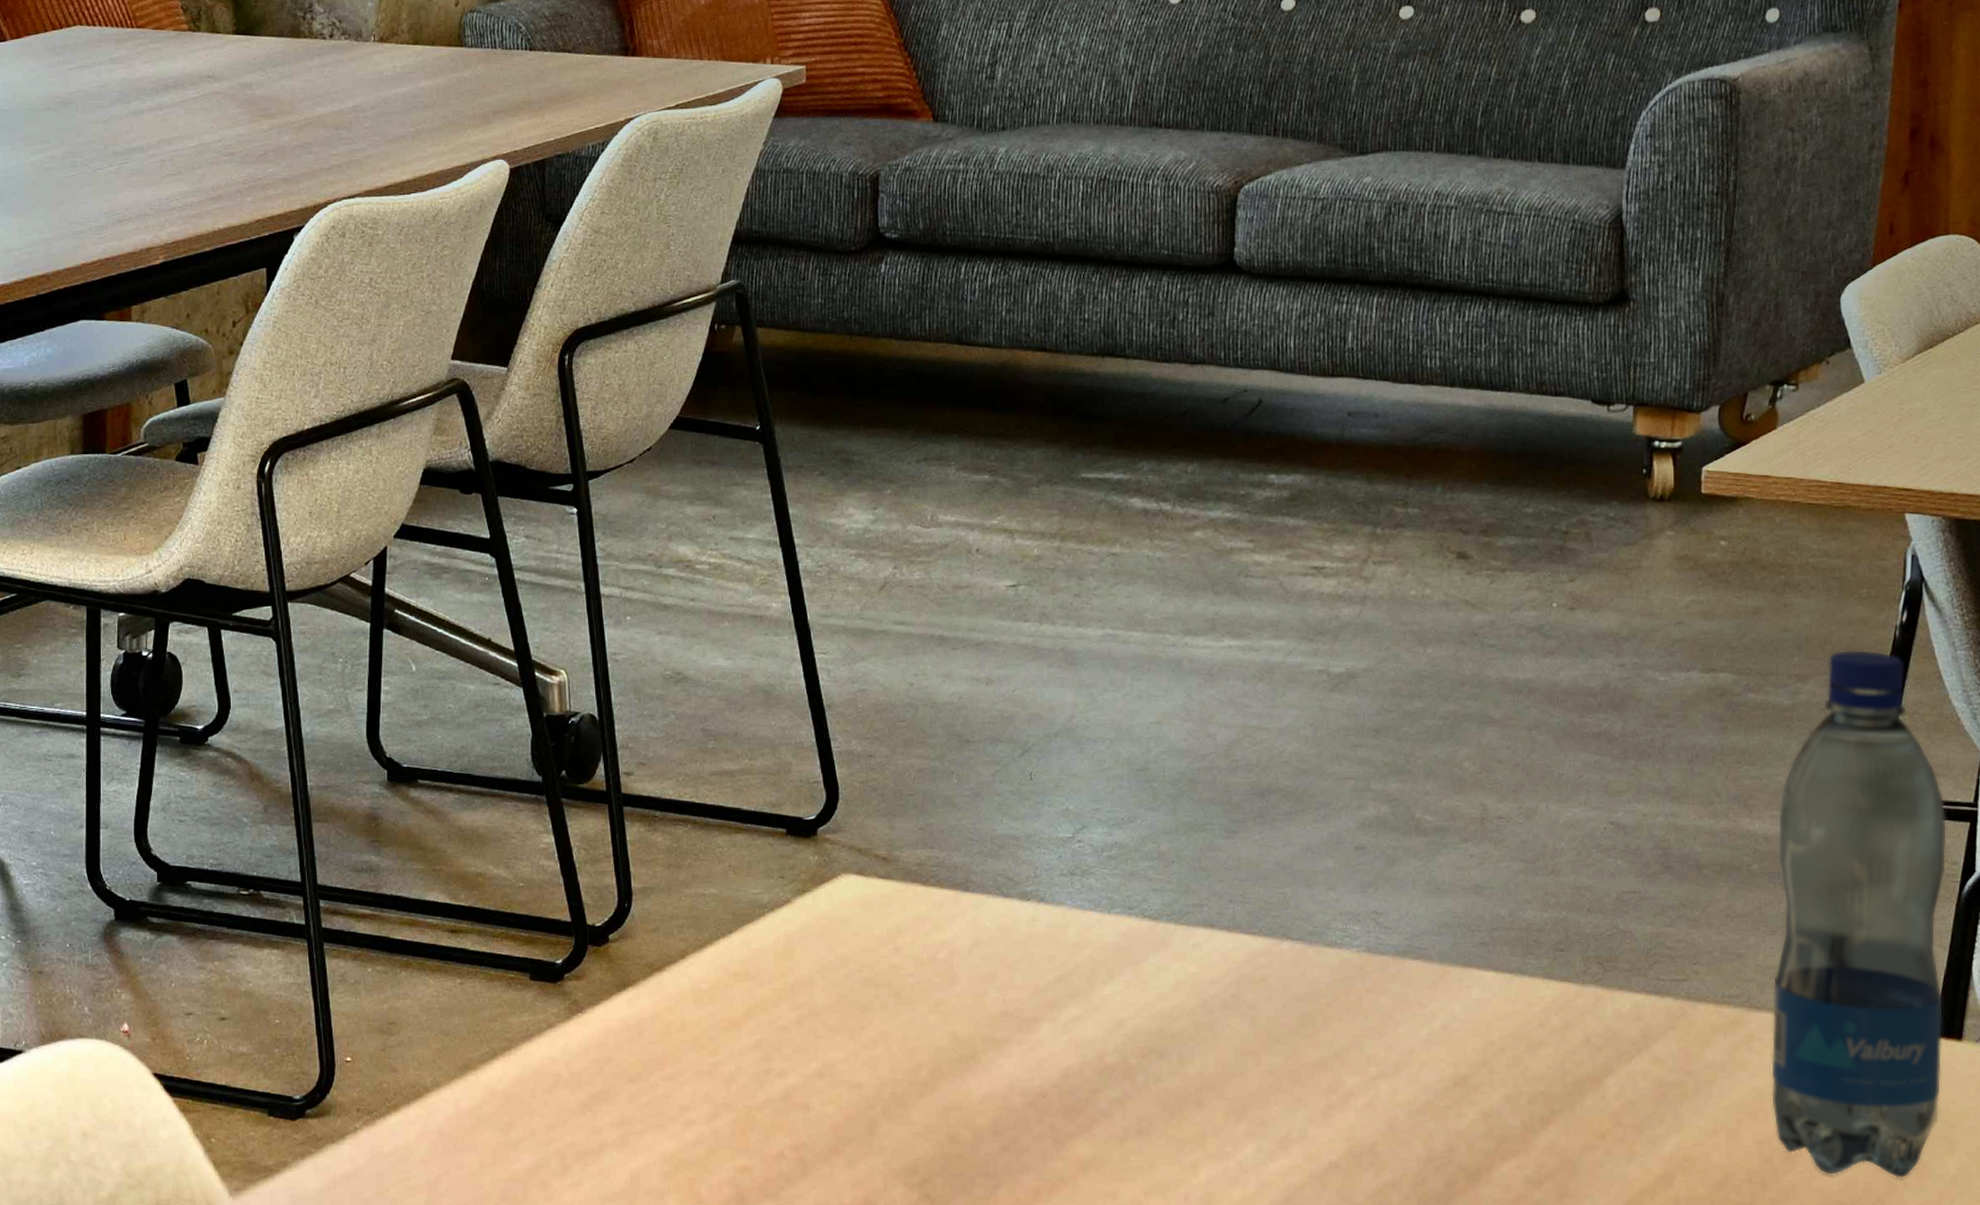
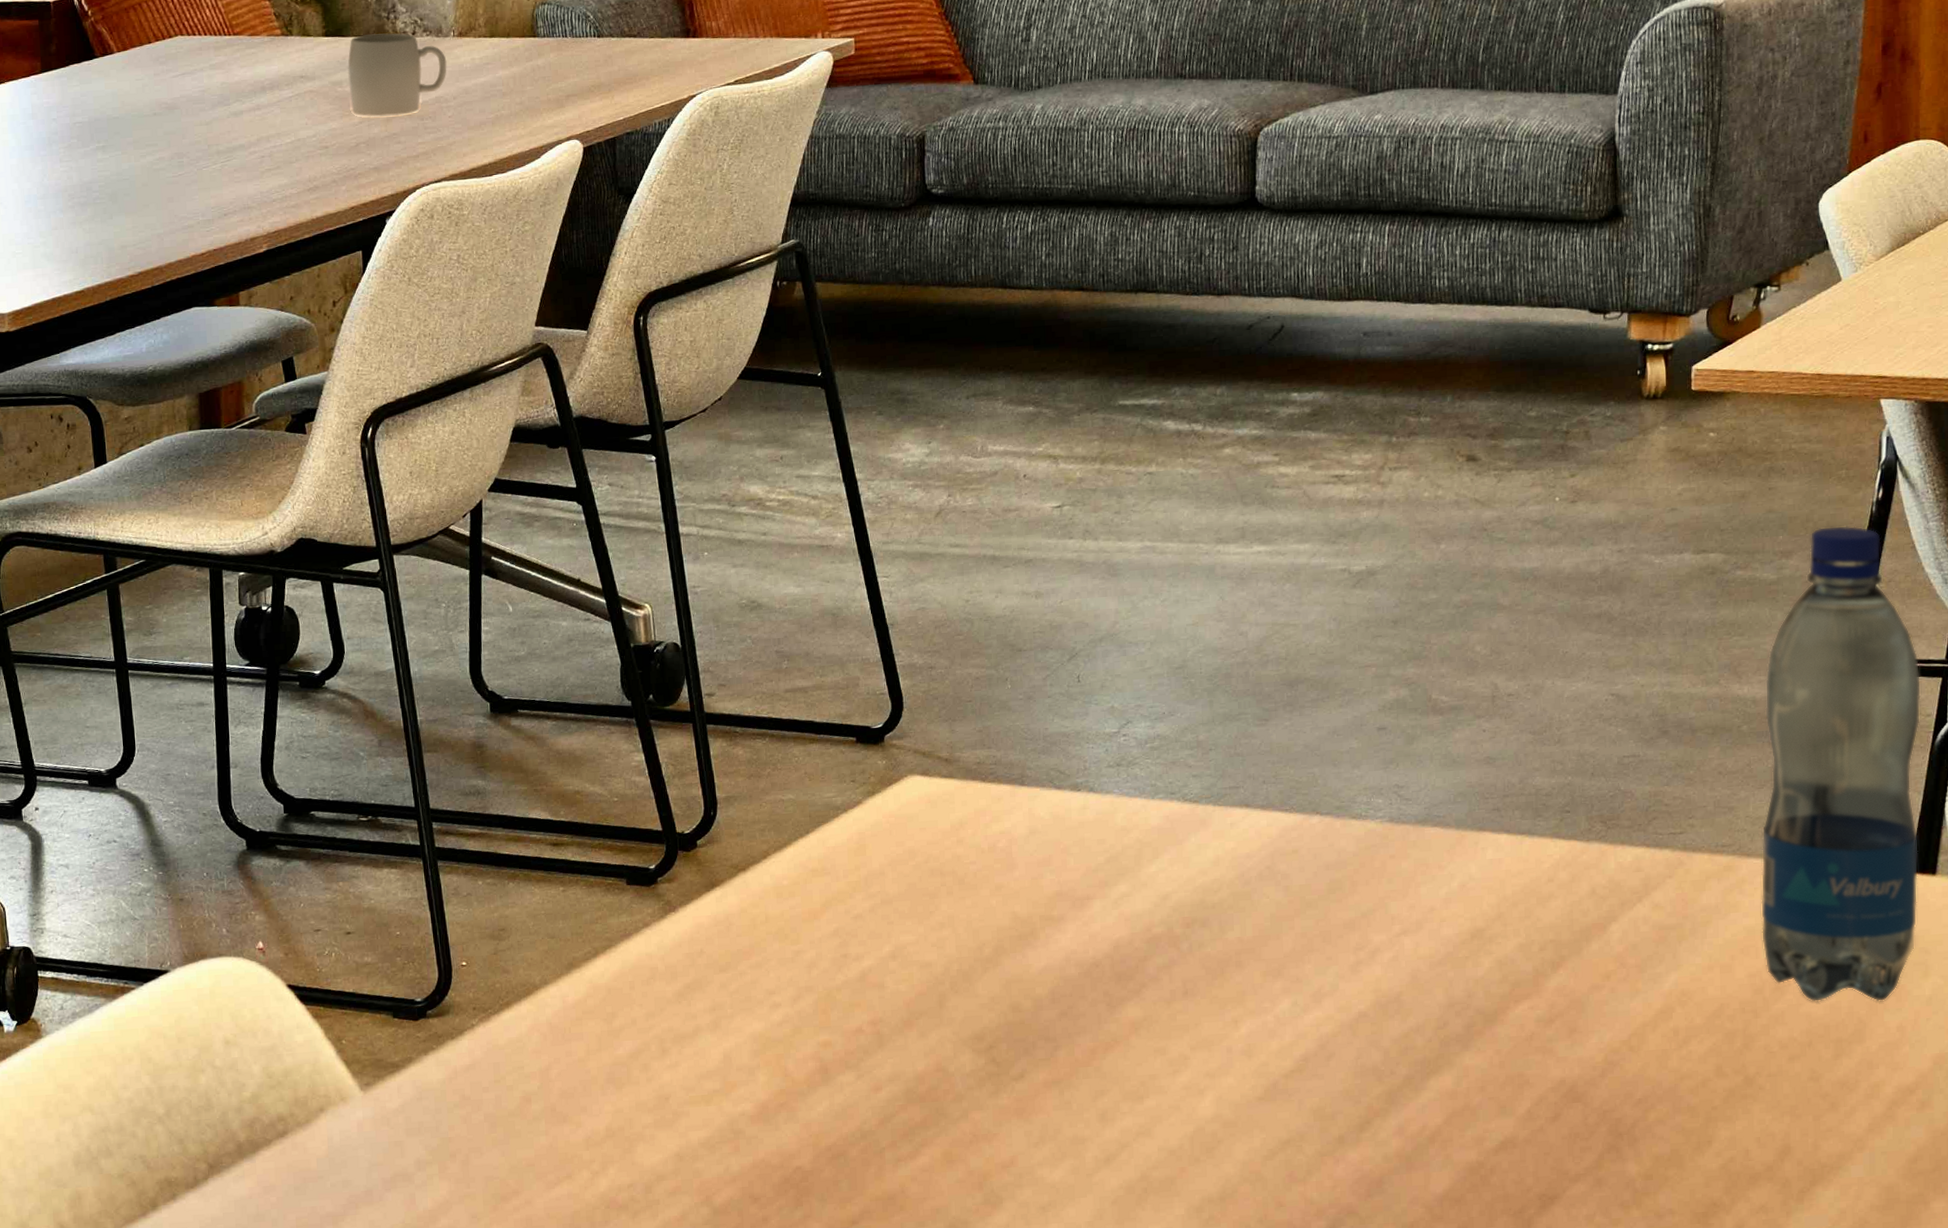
mug: none [258,34,366,124] -> present [347,33,447,117]

